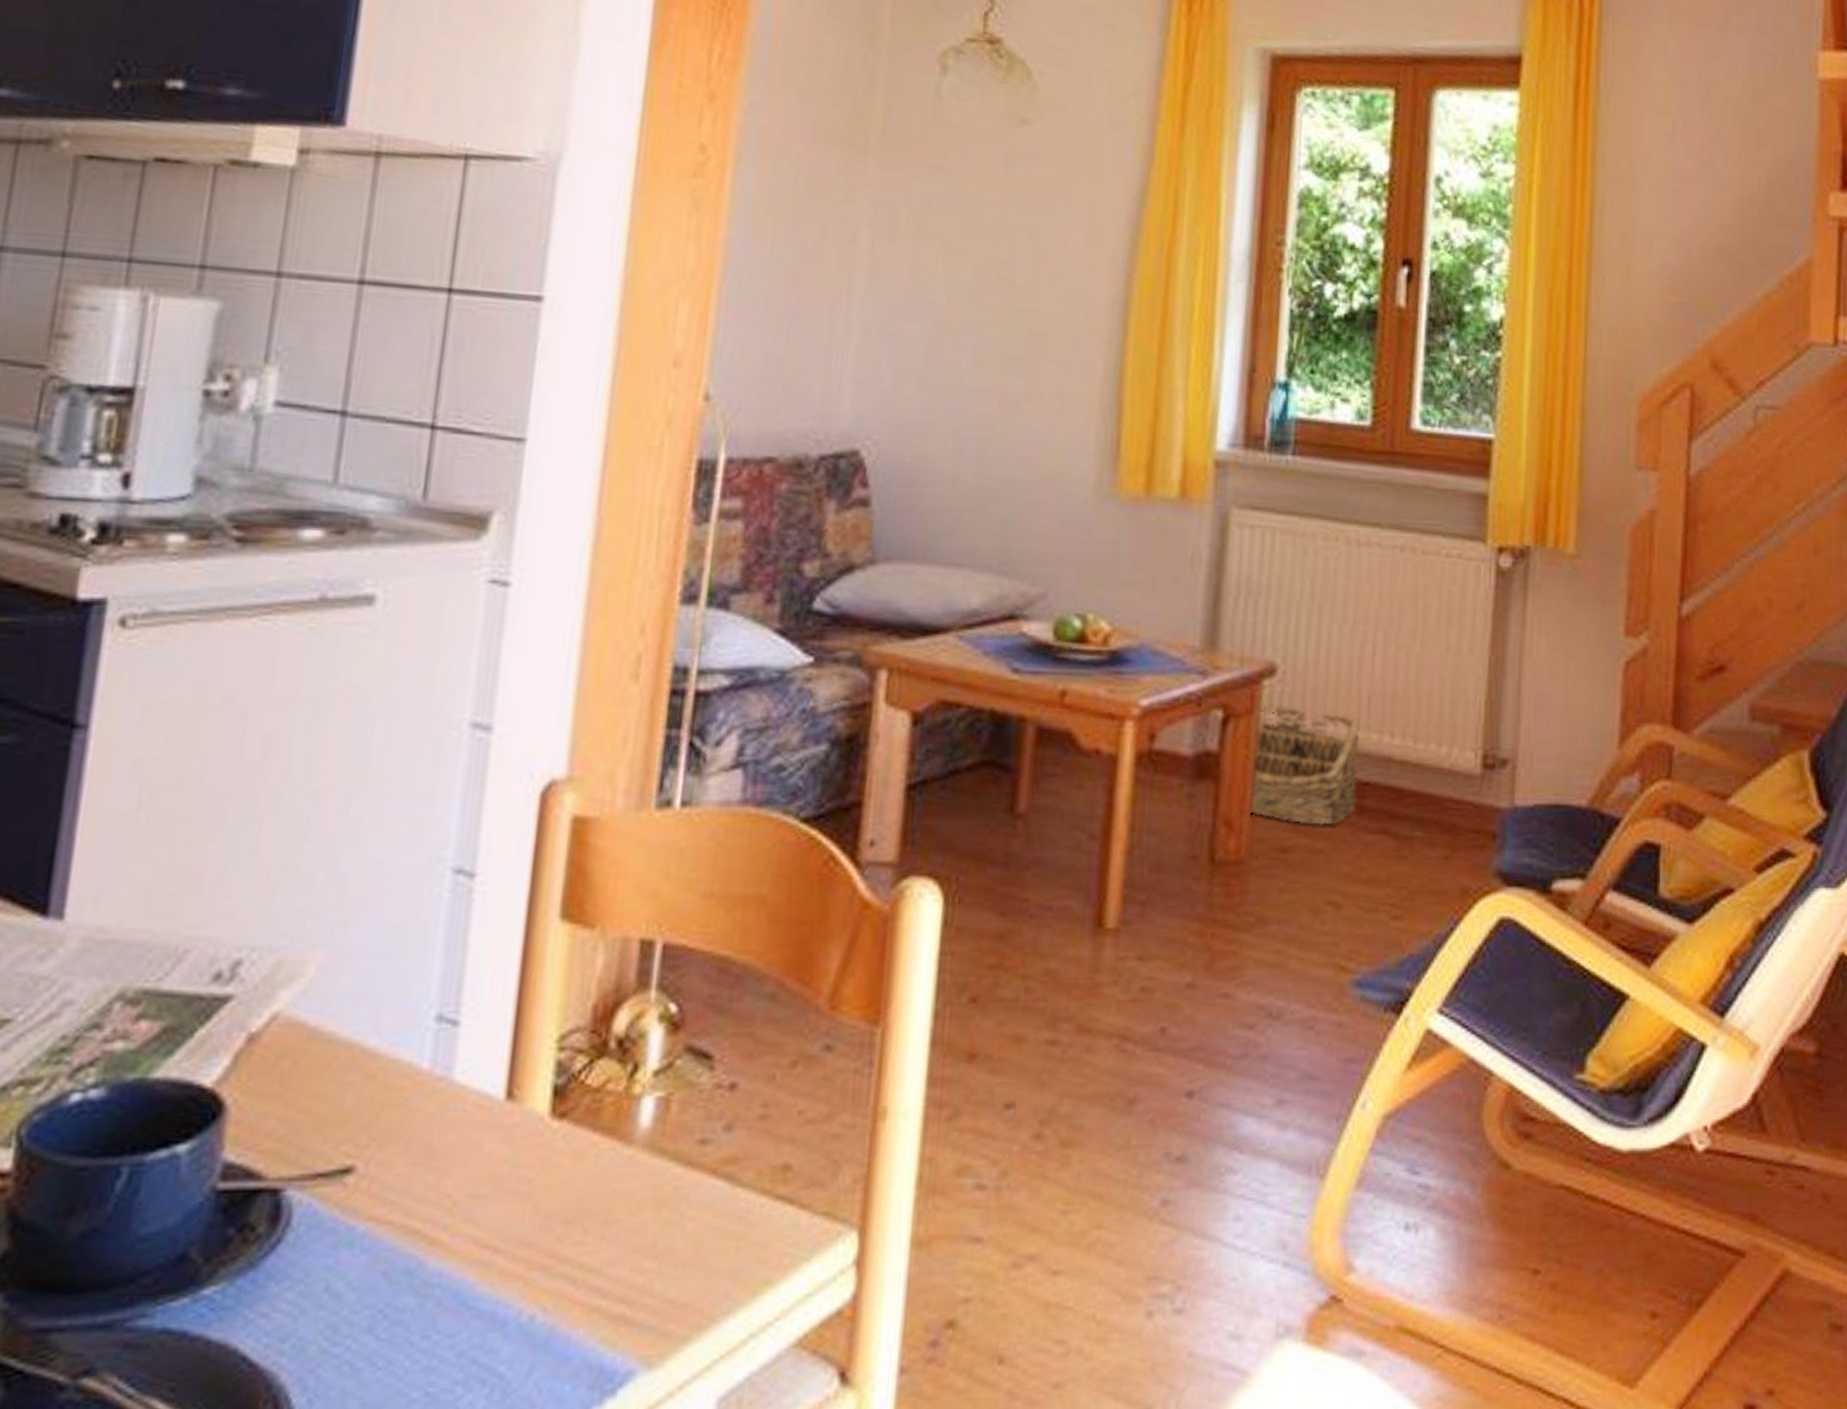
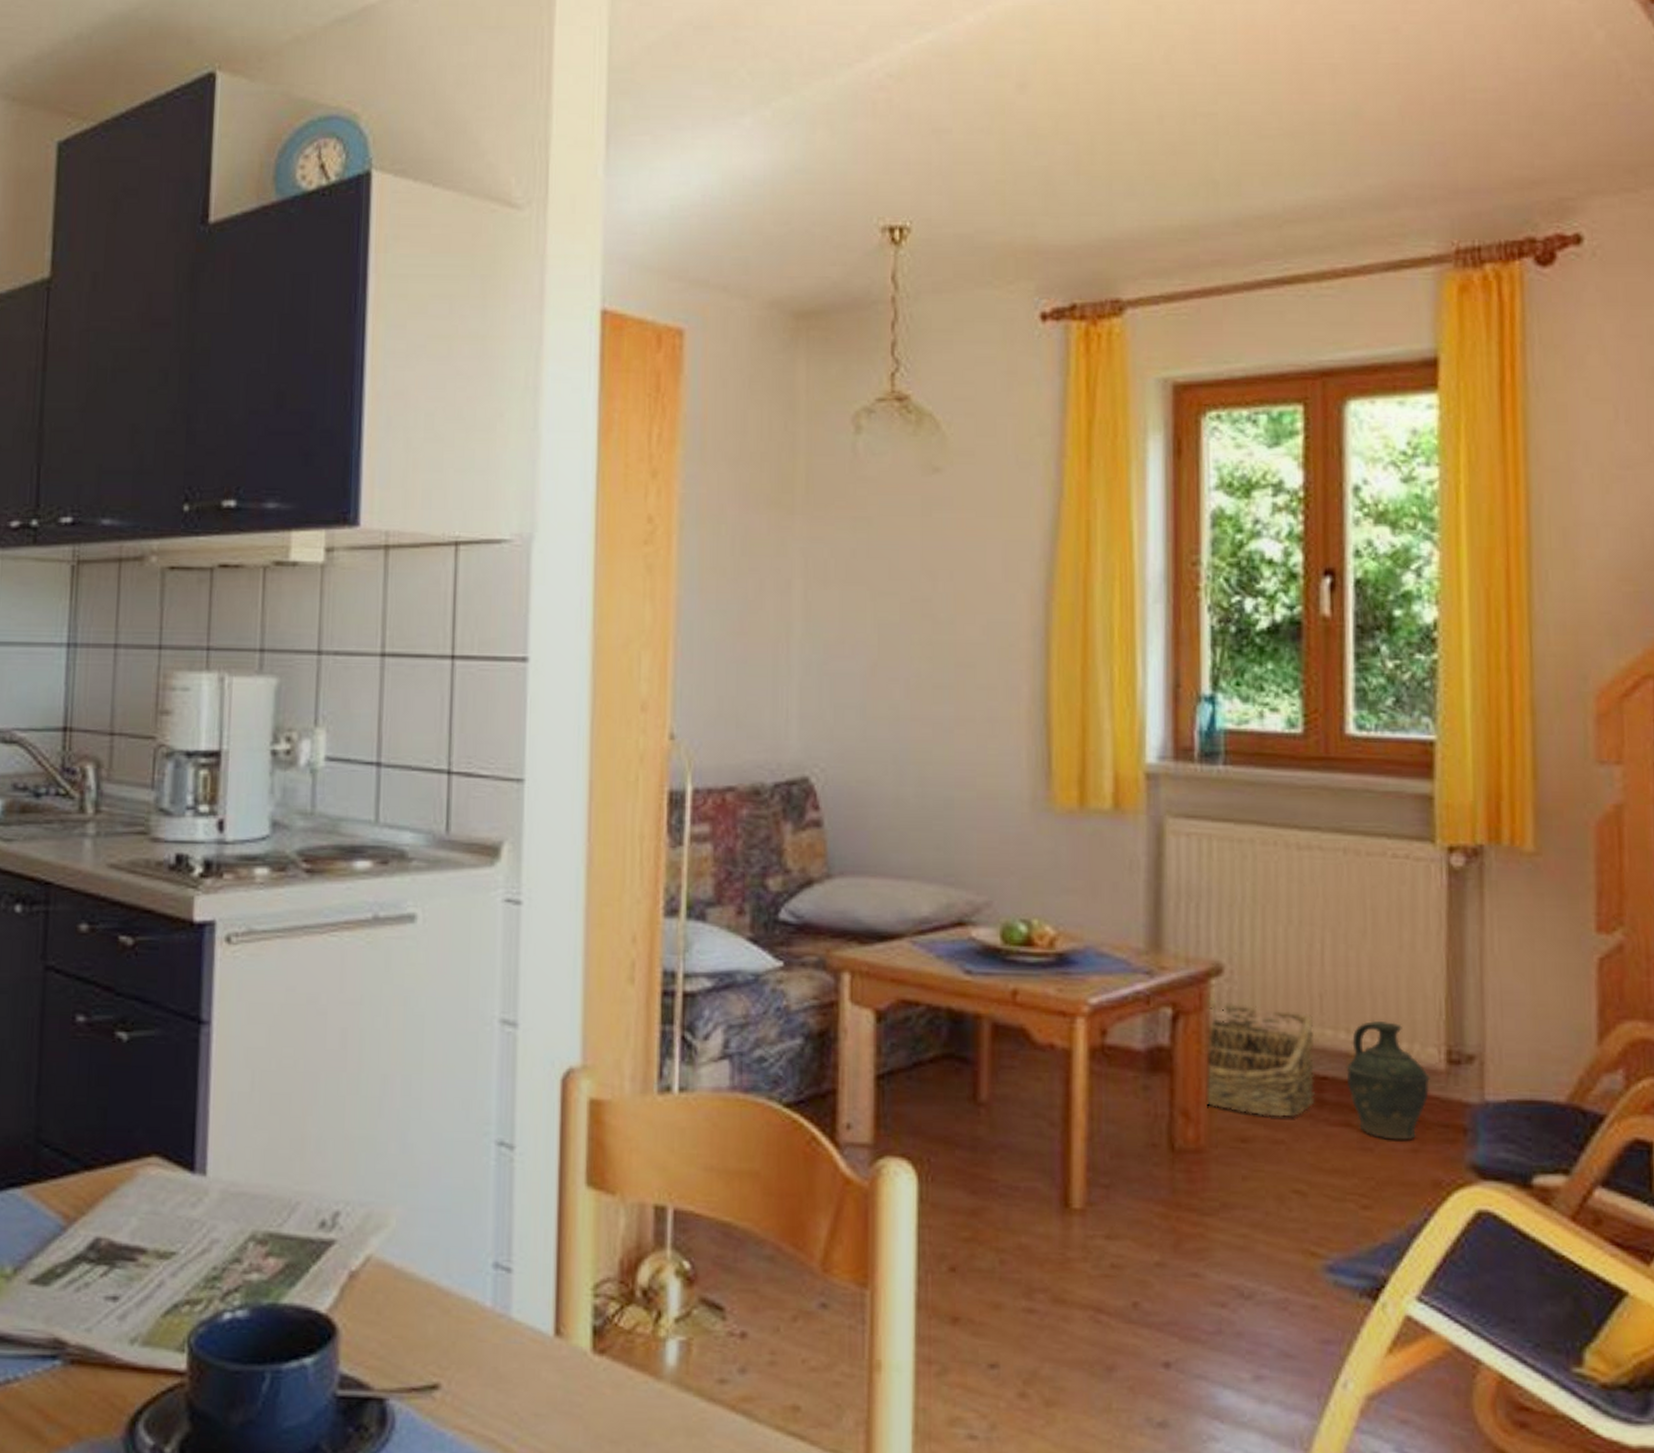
ceramic jug: none [1387,723,1466,847] -> present [1346,1020,1430,1140]

